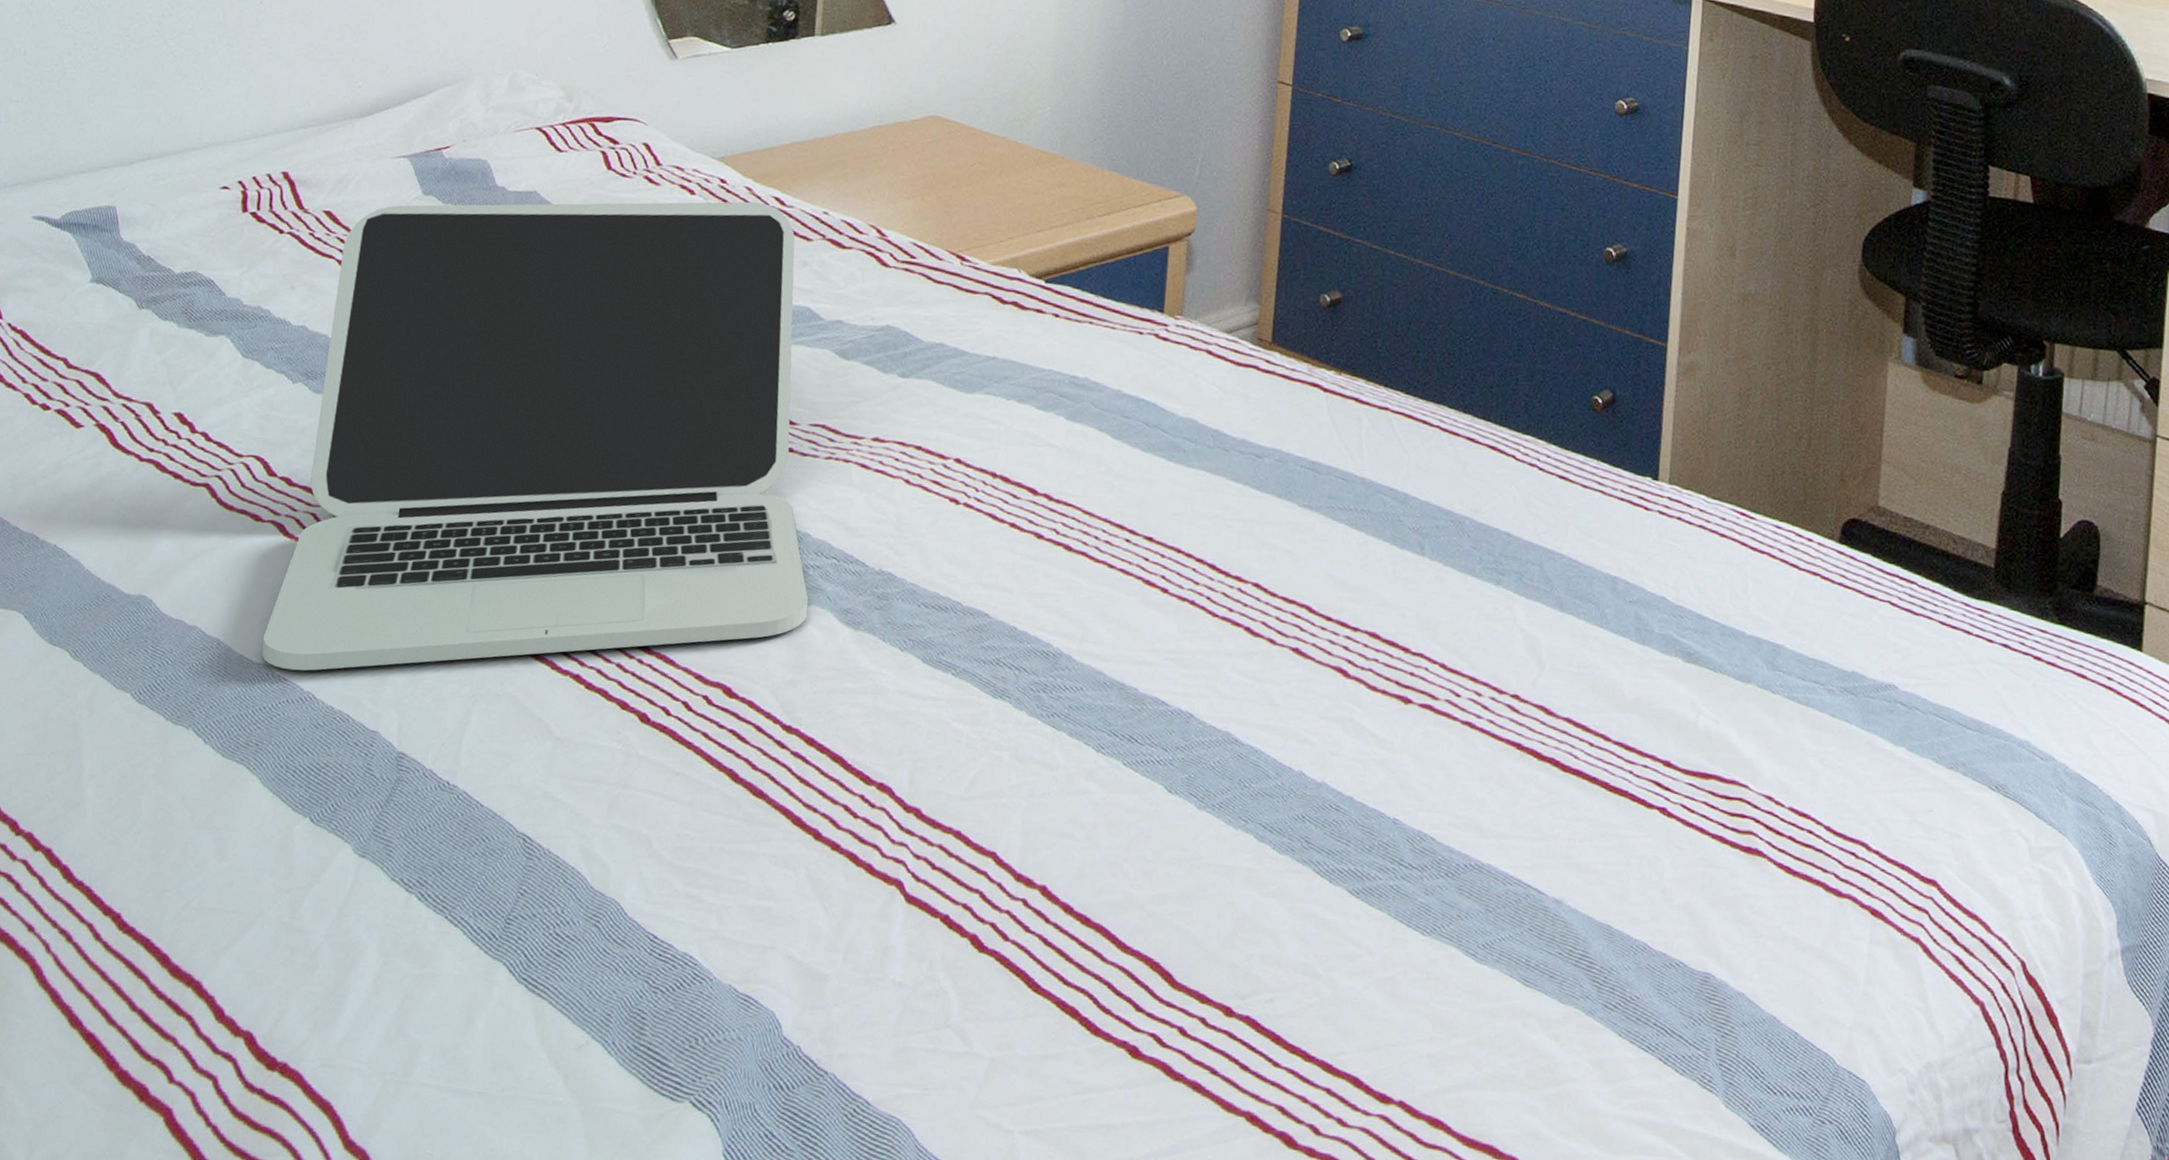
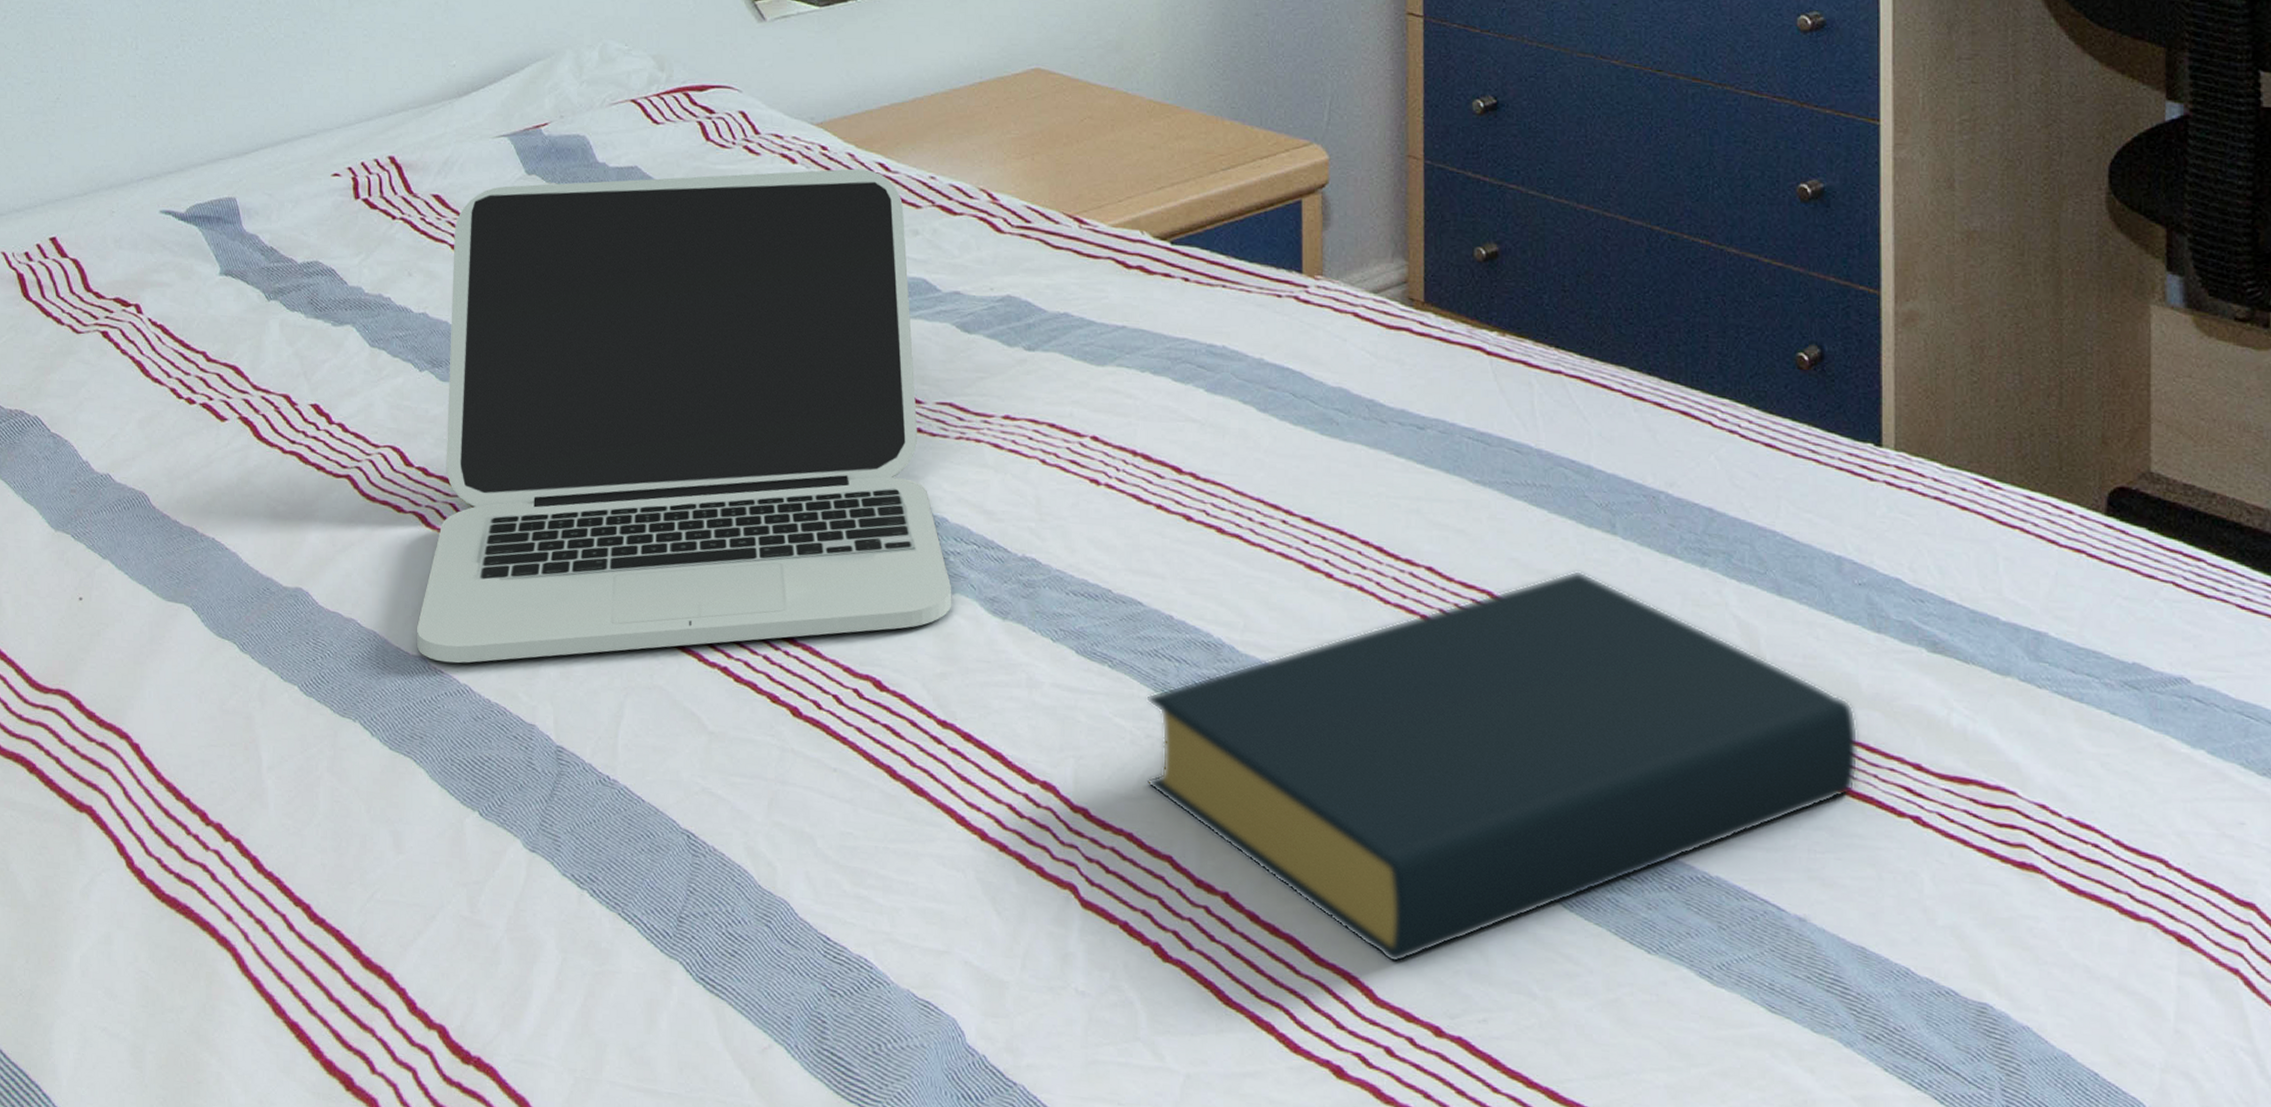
hardback book: none [978,587,1620,949] -> present [1146,570,1858,963]

